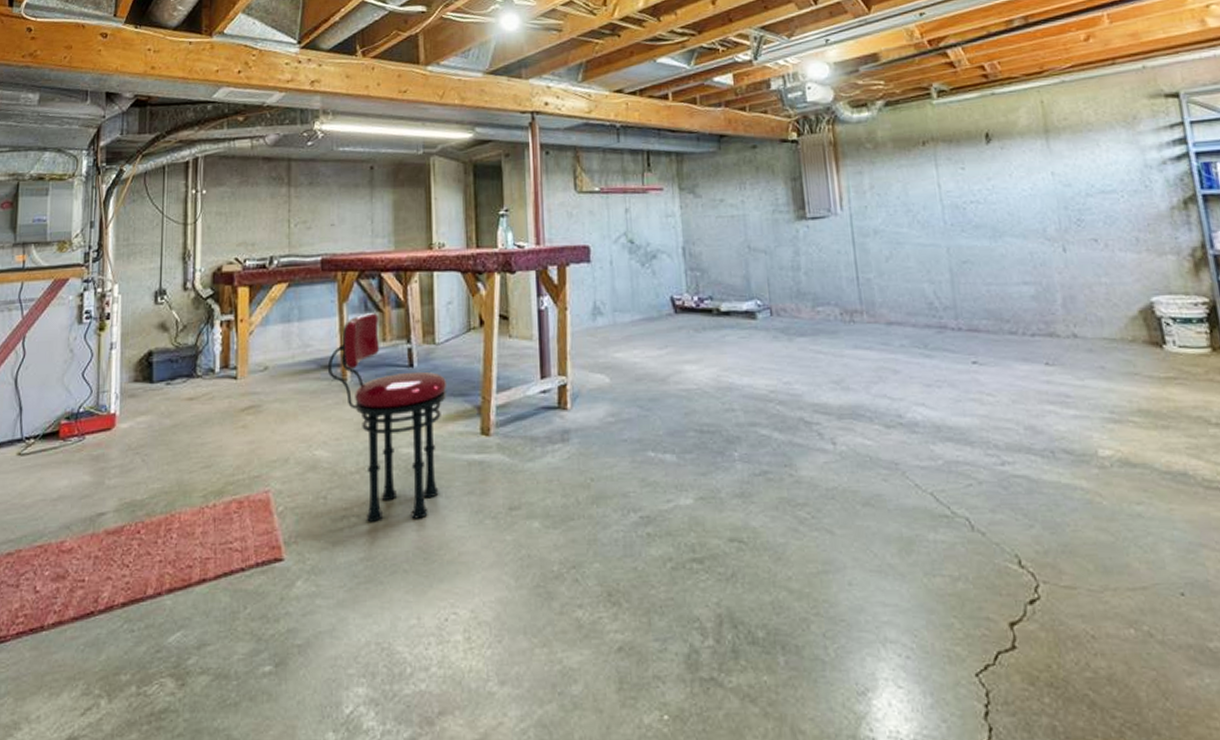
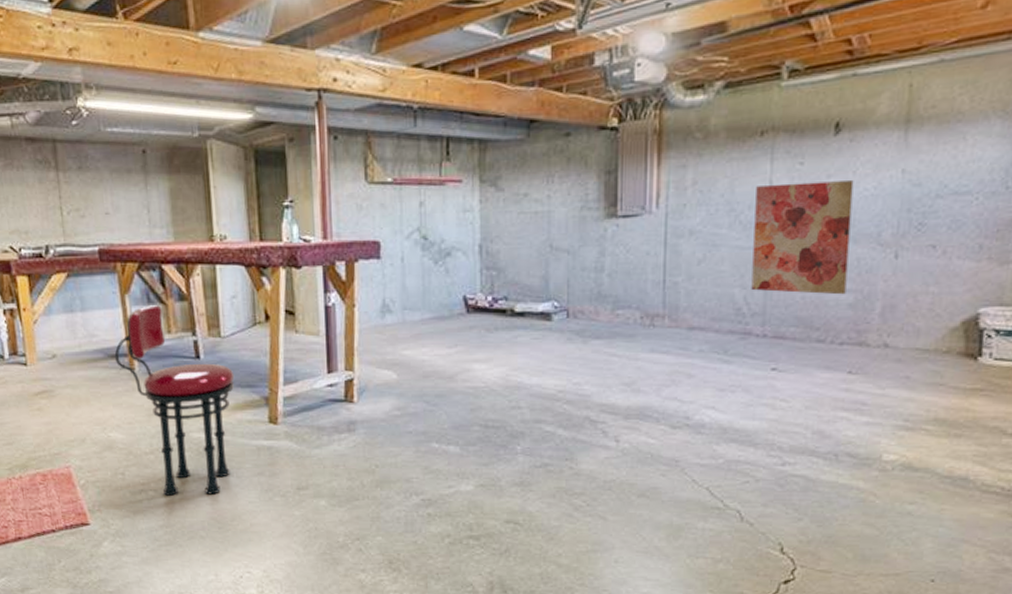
wall art: none [927,183,1027,288] -> present [751,181,854,295]

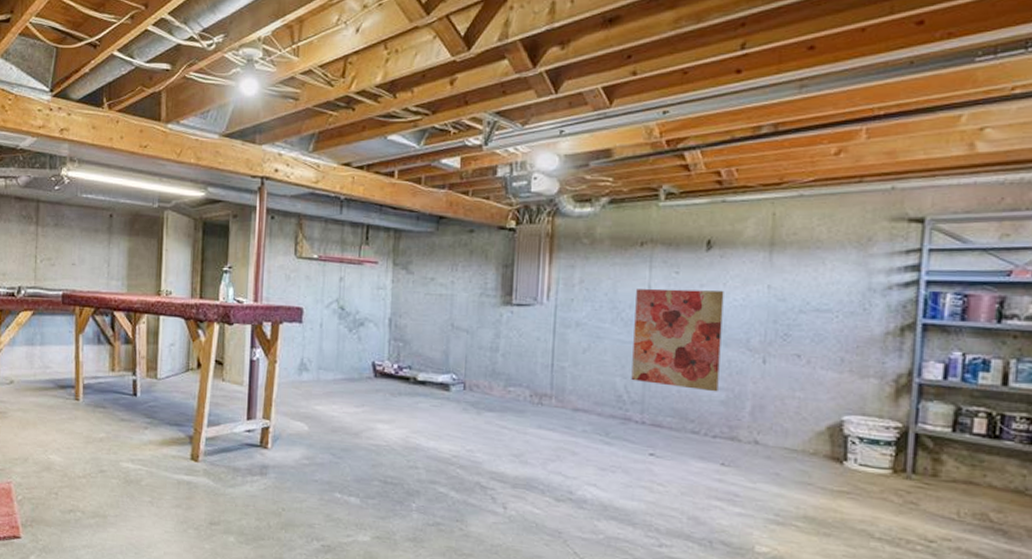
stool: present [114,305,235,496] -> none [63,345,165,521]

